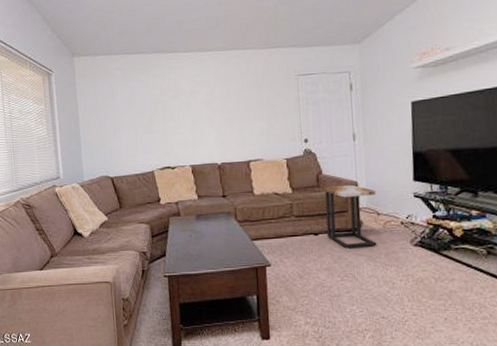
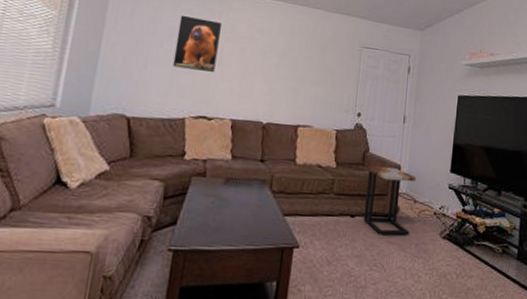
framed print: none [131,83,169,131] -> present [172,15,221,73]

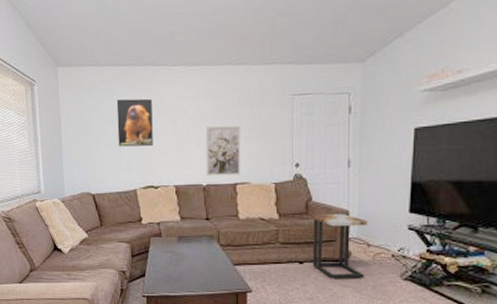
wall art: none [268,61,310,118] -> present [205,125,241,176]

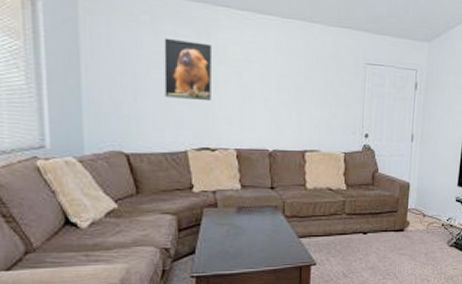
wall art: present [205,125,241,176] -> none [273,85,313,142]
side table: present [311,213,368,279] -> none [375,185,425,248]

